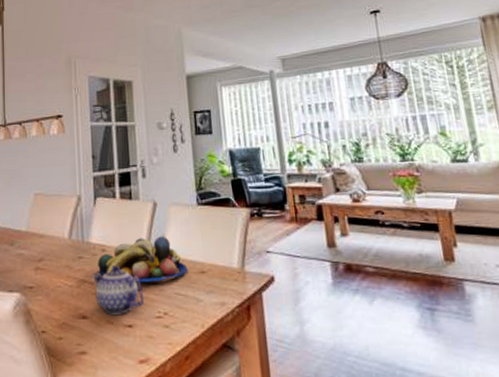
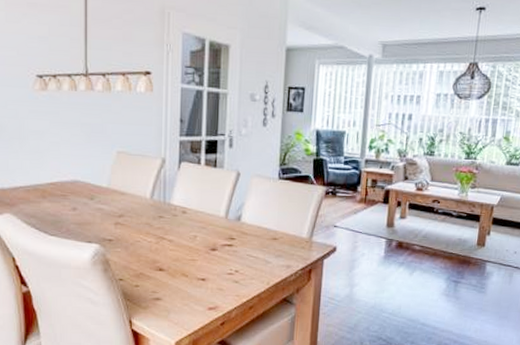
teapot: present [93,264,145,315] -> none [172,226,219,269]
fruit bowl: present [98,236,188,282] -> none [177,204,262,244]

